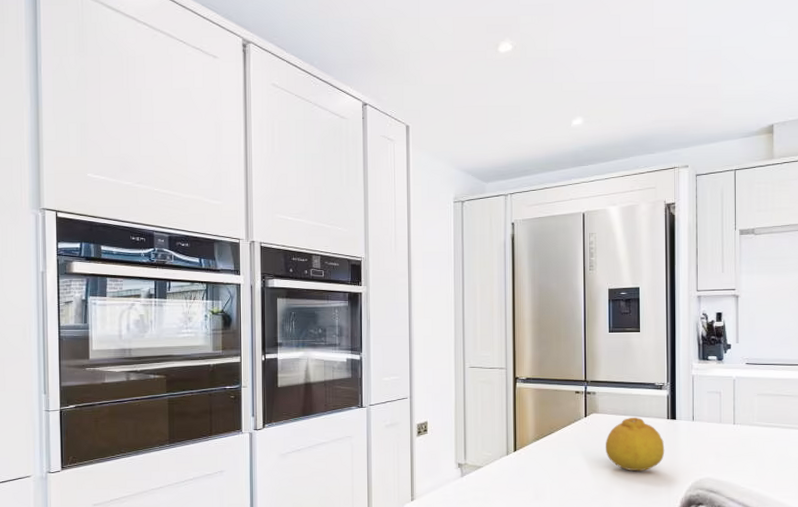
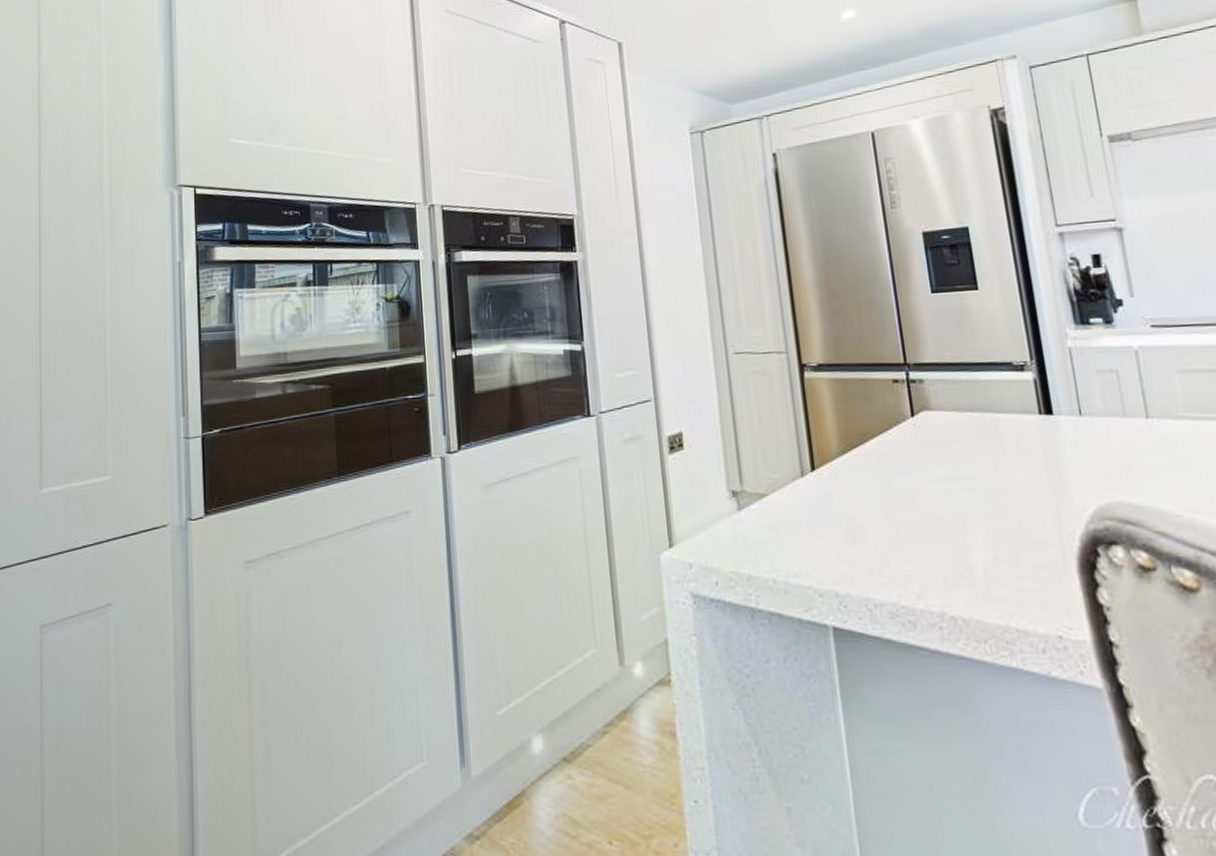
fruit: present [606,417,665,471] -> none [948,413,1043,495]

